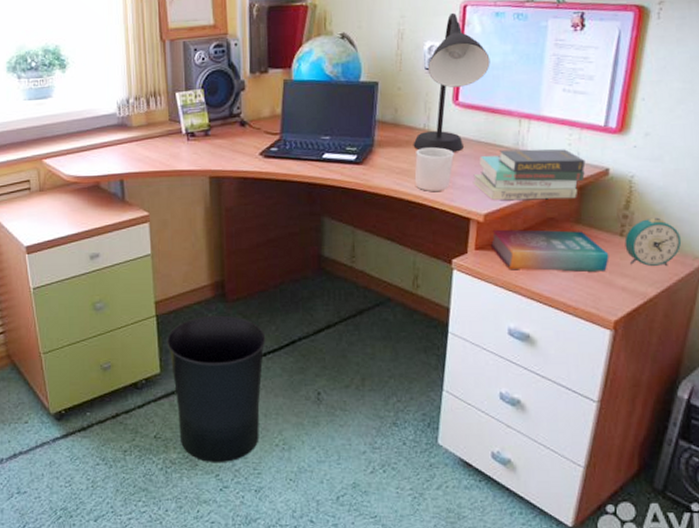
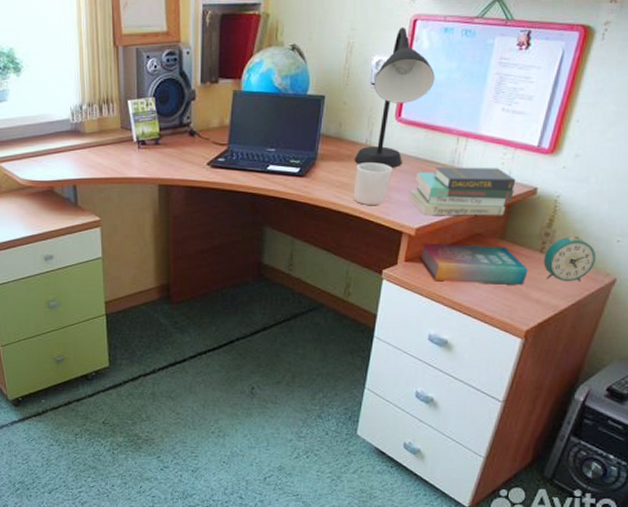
waste bin: present [167,315,266,462] -> none [115,315,207,446]

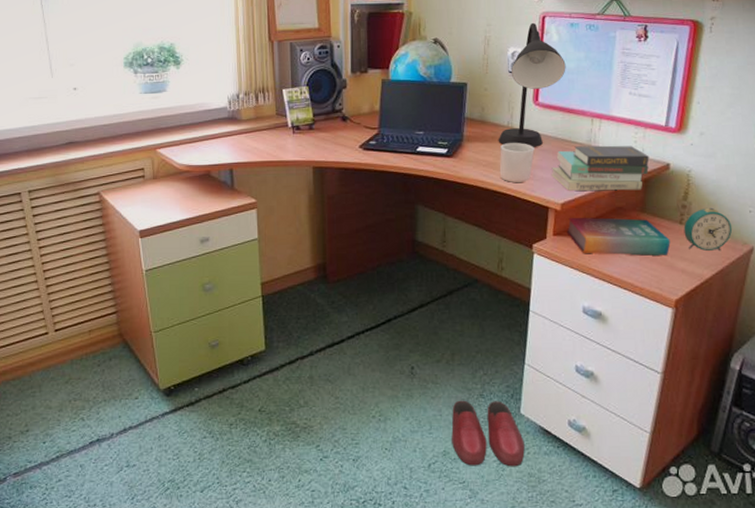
slippers: none [288,420,359,483] -> present [451,400,525,467]

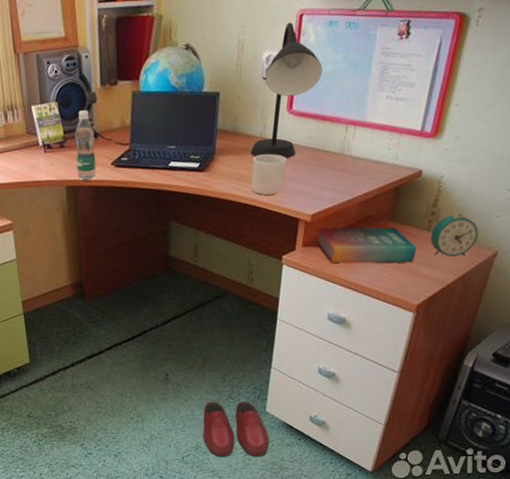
bottle: none [324,95,344,163] -> present [75,110,97,181]
books: present [551,145,649,191] -> none [302,153,402,202]

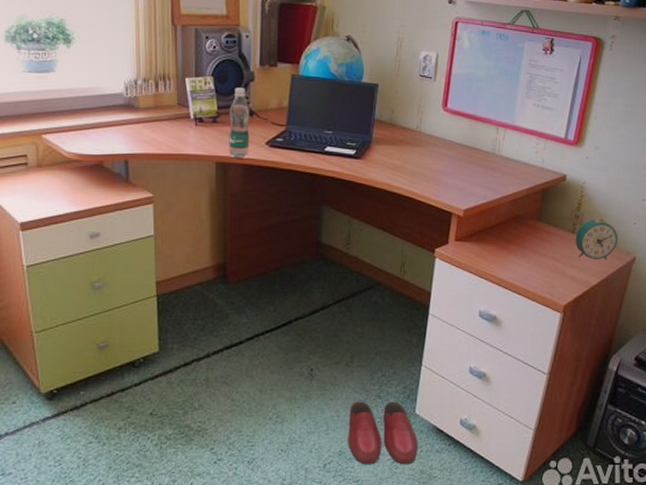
desk lamp: present [250,22,322,158] -> none [406,27,475,153]
mug: present [251,154,287,196] -> none [406,147,441,188]
book: present [315,227,417,264] -> none [468,223,563,263]

